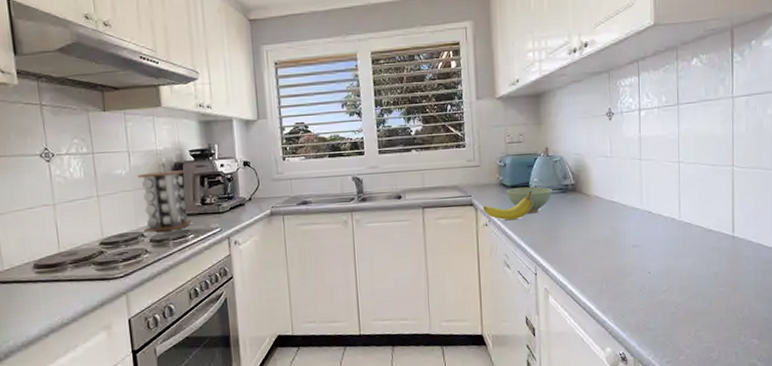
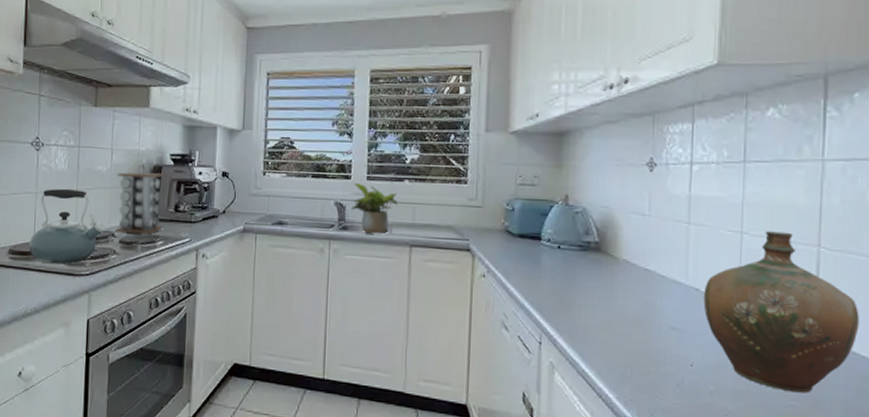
kettle: none [55,196,134,273] -> present [29,188,106,264]
potted plant: none [367,157,408,202] -> present [351,182,398,235]
fruit: present [483,190,533,220] -> none [481,242,545,275]
bowl: present [506,186,553,213] -> none [511,237,571,270]
ceramic jug: none [655,157,762,282] -> present [703,231,860,394]

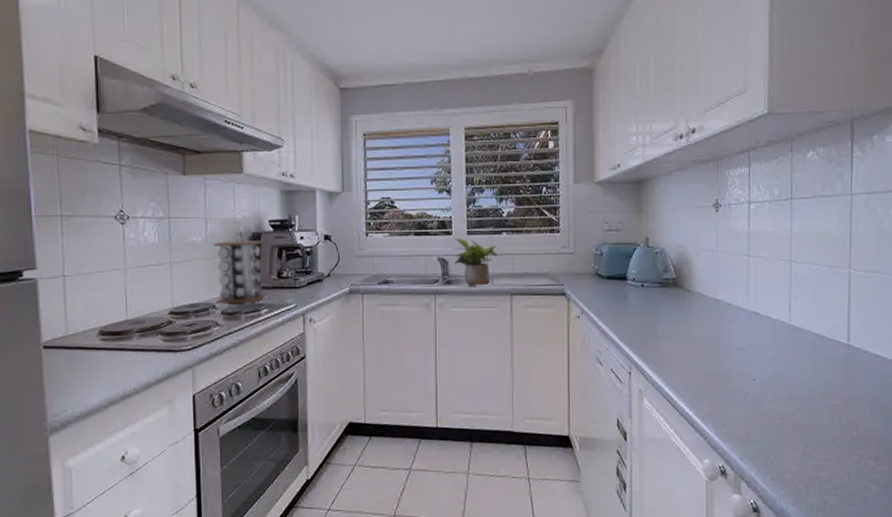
kettle: present [29,188,106,264] -> none [122,262,205,342]
ceramic jug: present [703,231,860,394] -> none [762,258,881,394]

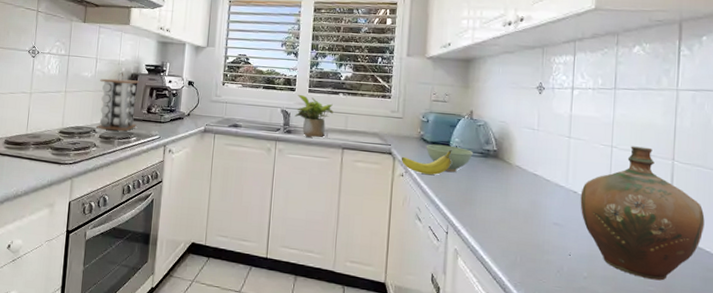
fruit: none [576,282,631,313] -> present [401,149,453,175]
bowl: none [601,278,652,307] -> present [426,144,474,172]
ceramic jug: none [762,258,881,394] -> present [580,146,705,281]

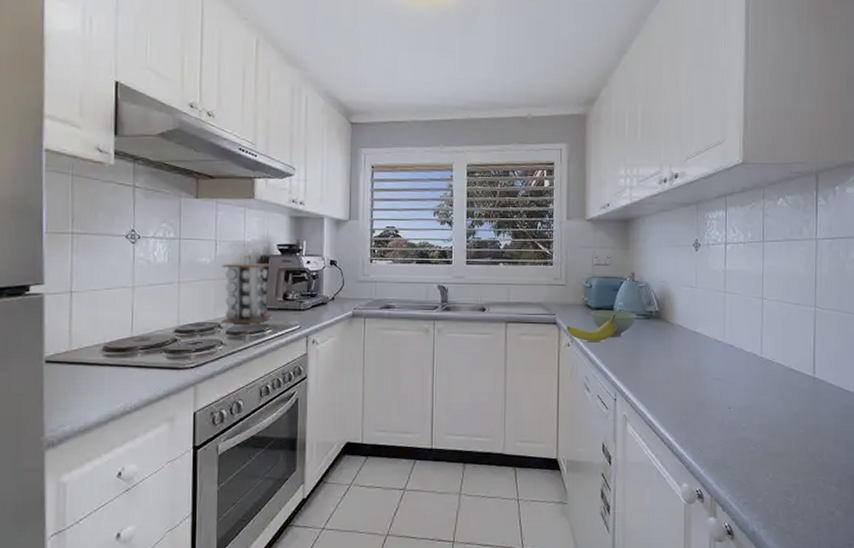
potted plant: present [295,94,333,138] -> none [453,267,494,313]
ceramic jug: present [580,146,705,281] -> none [737,296,843,423]

